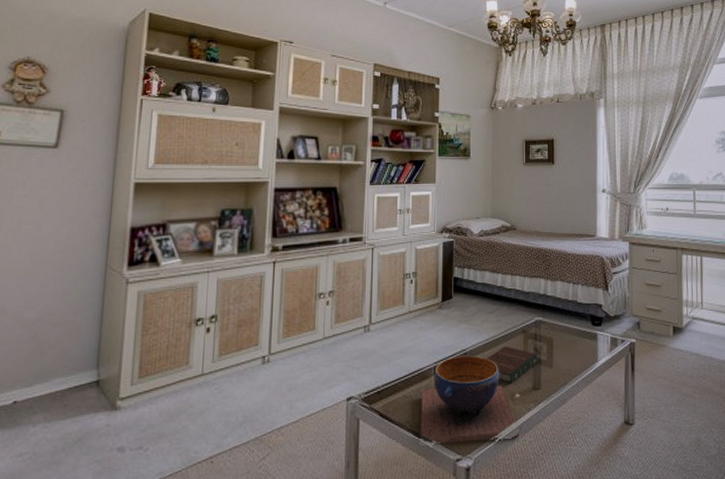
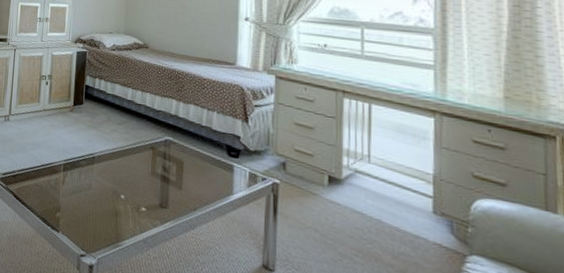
decorative bowl: present [421,355,519,443] -> none [49,158,144,250]
book: present [486,346,539,384] -> none [113,158,167,197]

